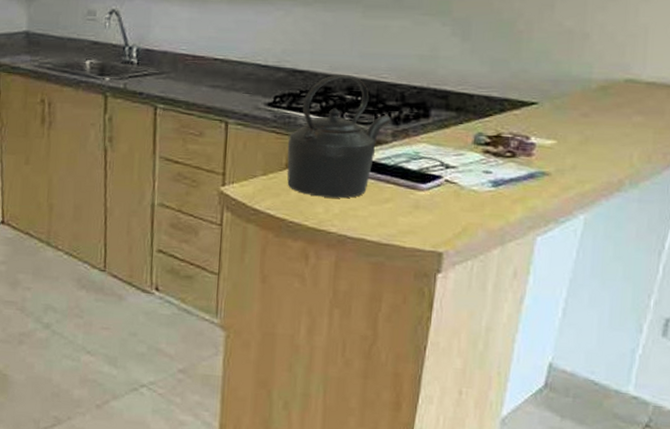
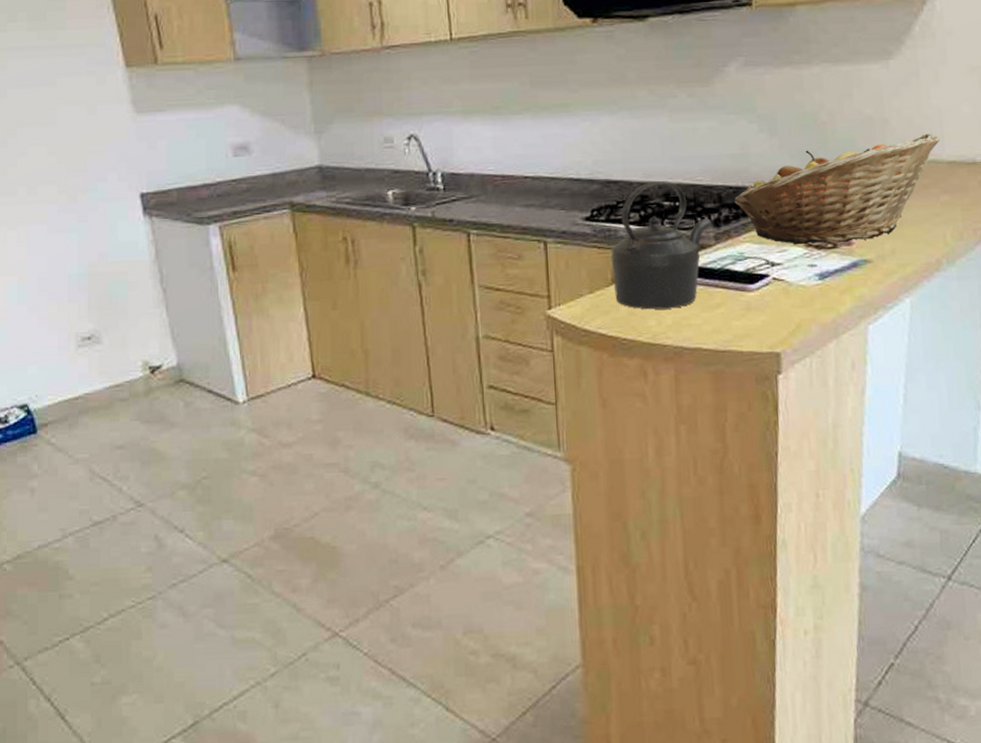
fruit basket: none [417,52,642,153] -> present [734,133,940,245]

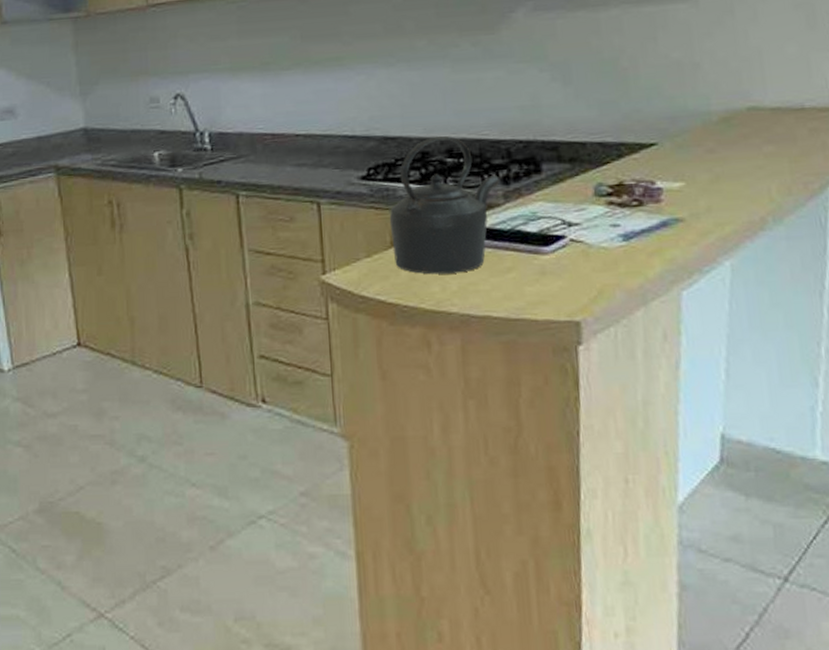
fruit basket: present [734,133,940,245] -> none [525,77,761,203]

